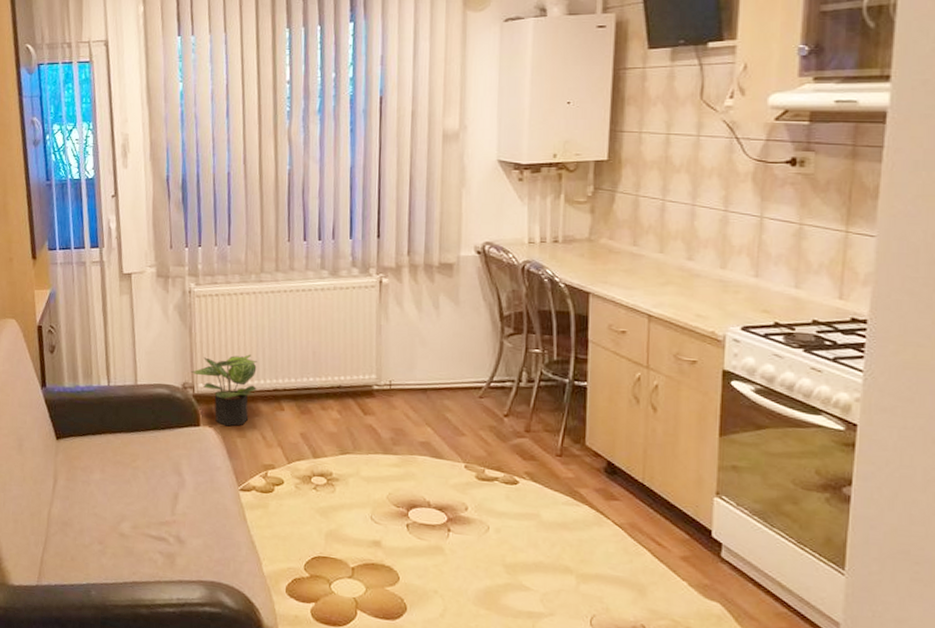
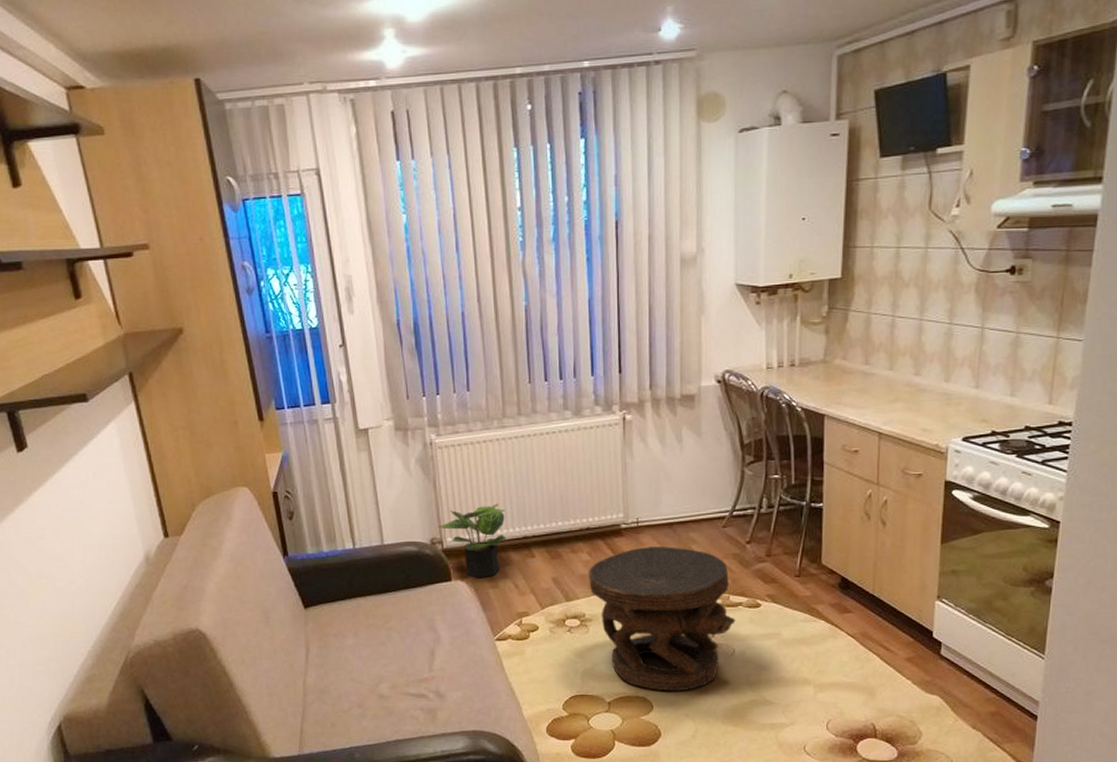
side table: none [337,410,491,565] -> present [588,547,736,692]

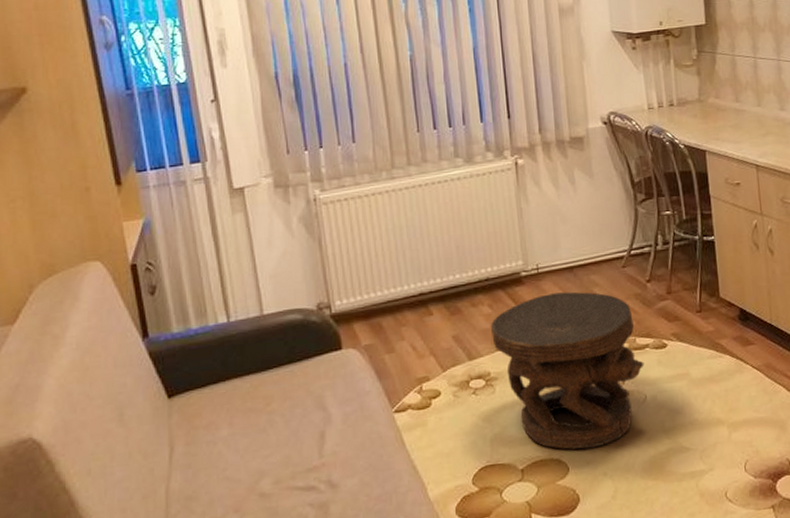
potted plant: present [439,503,506,578] -> none [326,259,401,344]

